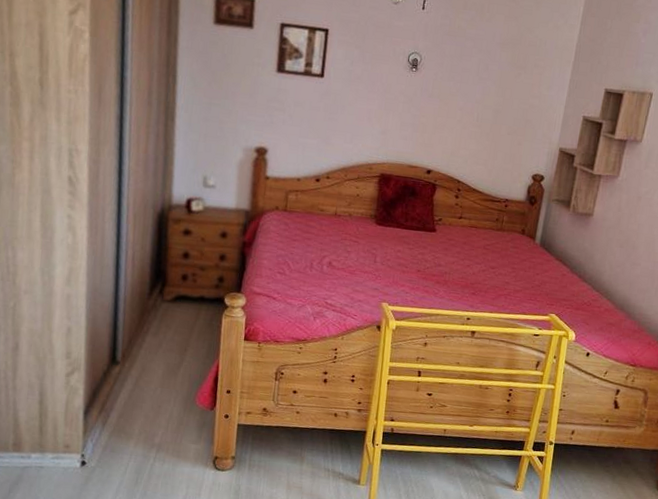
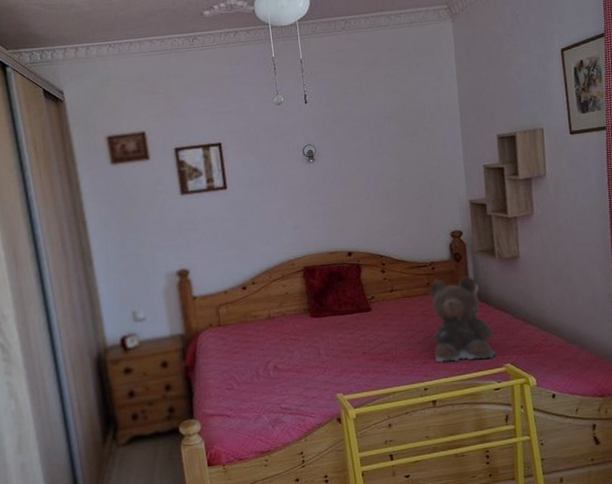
teddy bear: none [484,218,547,305] -> present [428,276,496,363]

